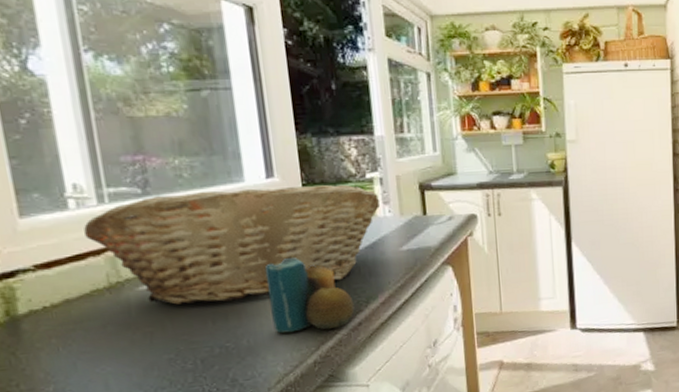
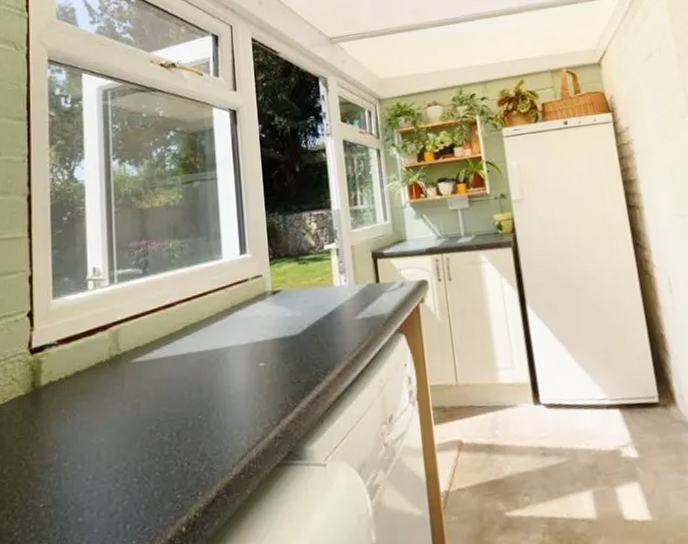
fruit basket: present [84,184,380,305] -> none [97,256,337,376]
candle: present [264,258,355,334] -> none [235,329,313,406]

